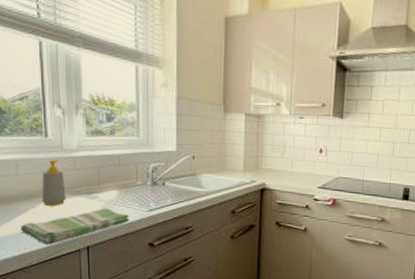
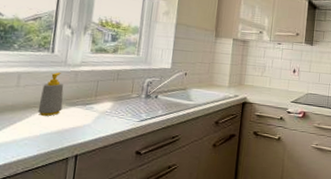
dish towel: present [21,208,129,245] -> none [11,118,121,154]

